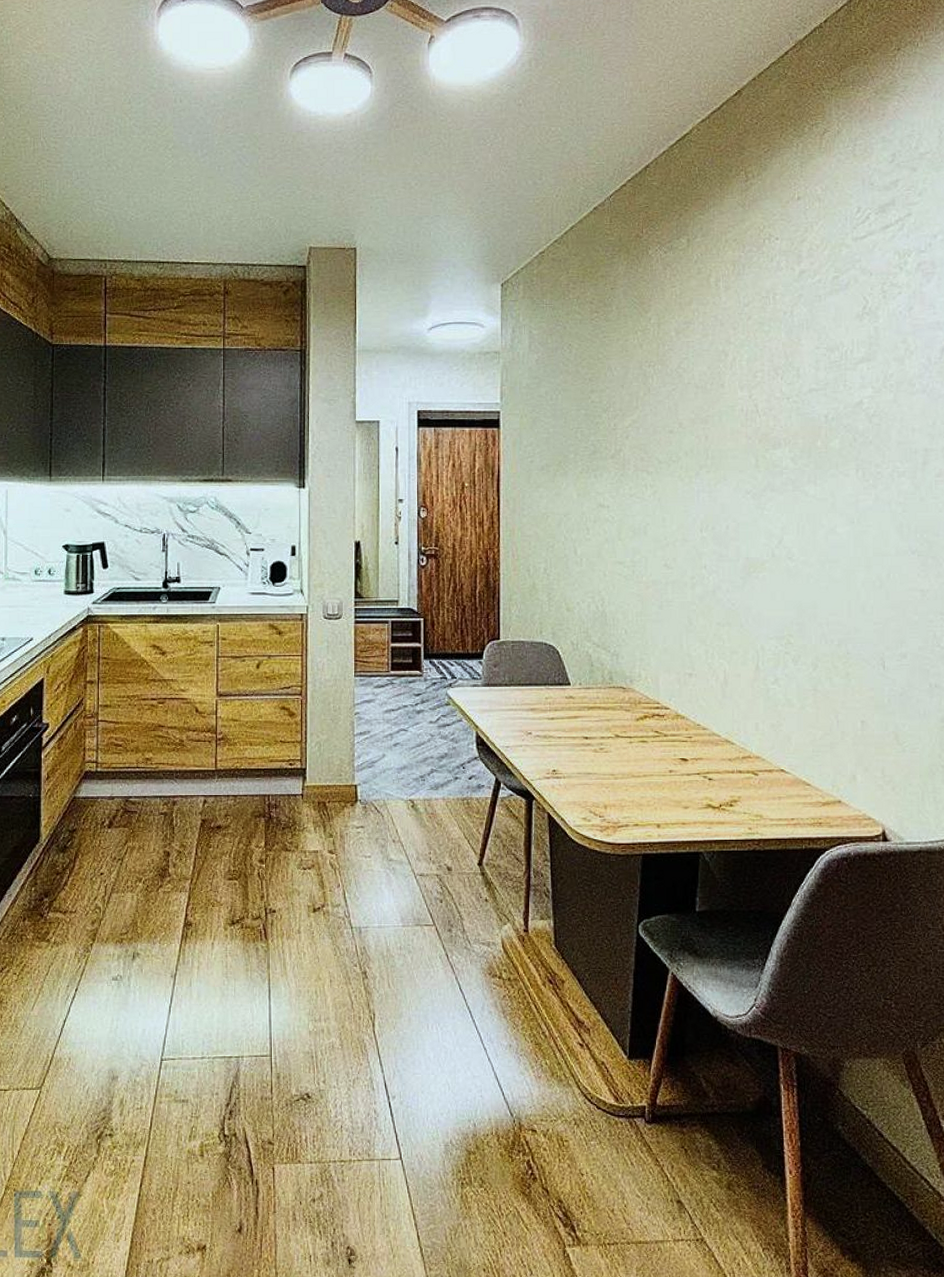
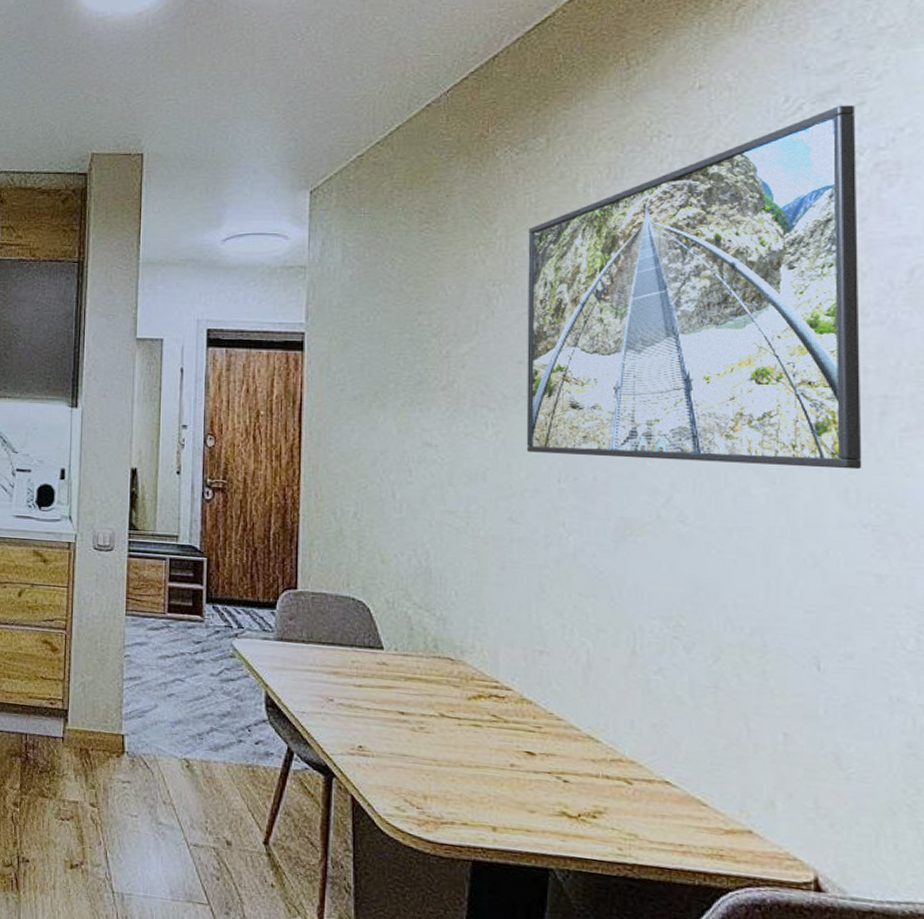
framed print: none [675,215,911,509] -> present [526,104,862,470]

